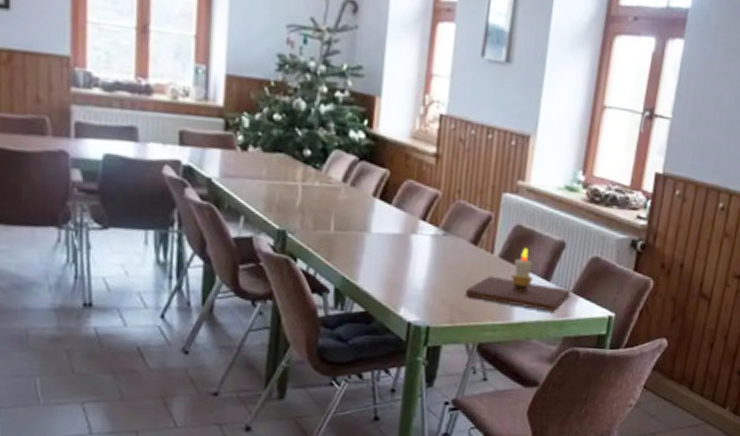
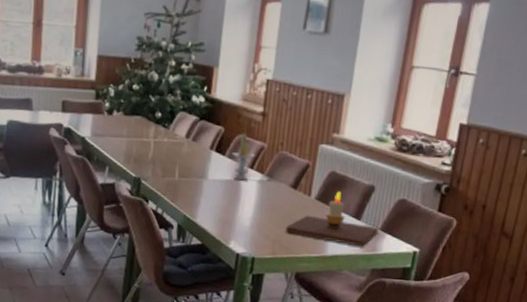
candle: none [400,177,429,235] -> present [232,133,256,181]

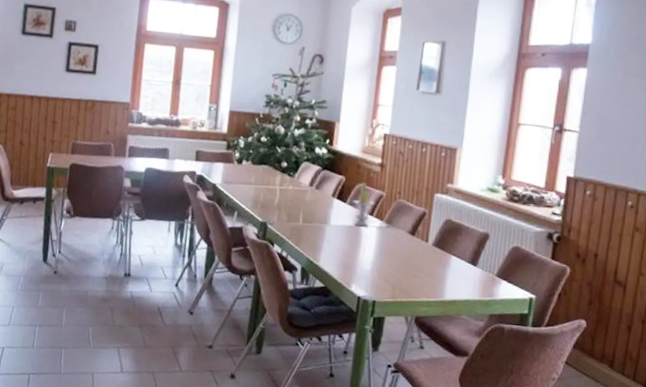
candle: present [286,191,379,247] -> none [405,238,495,293]

